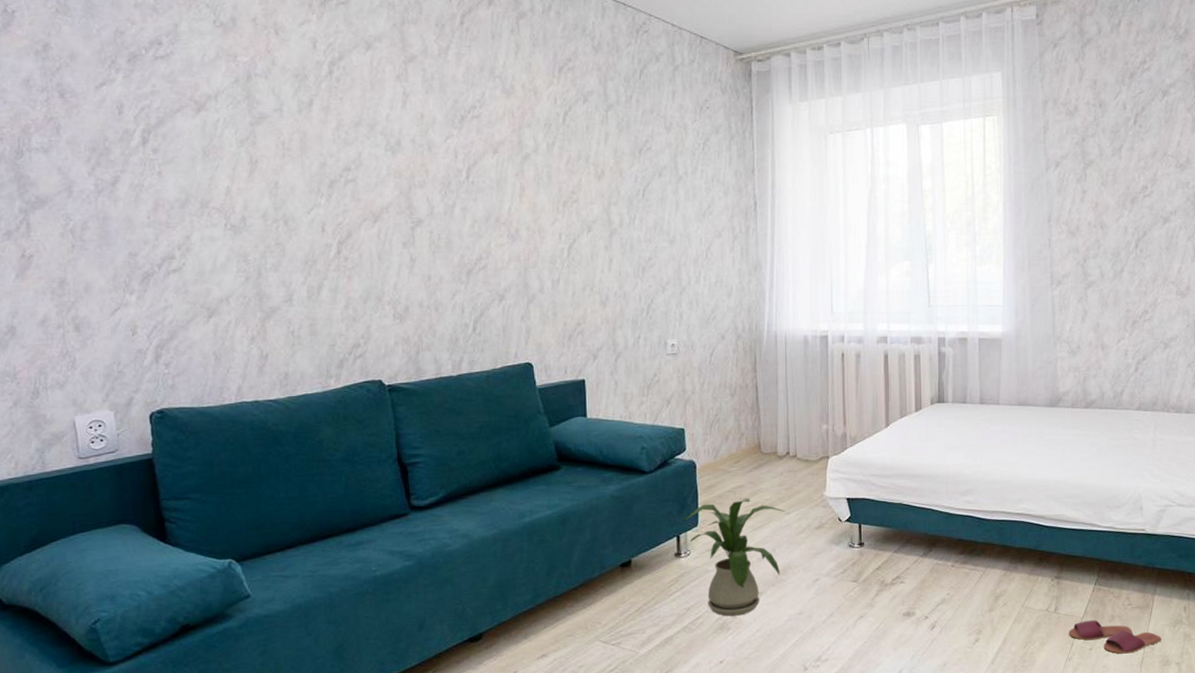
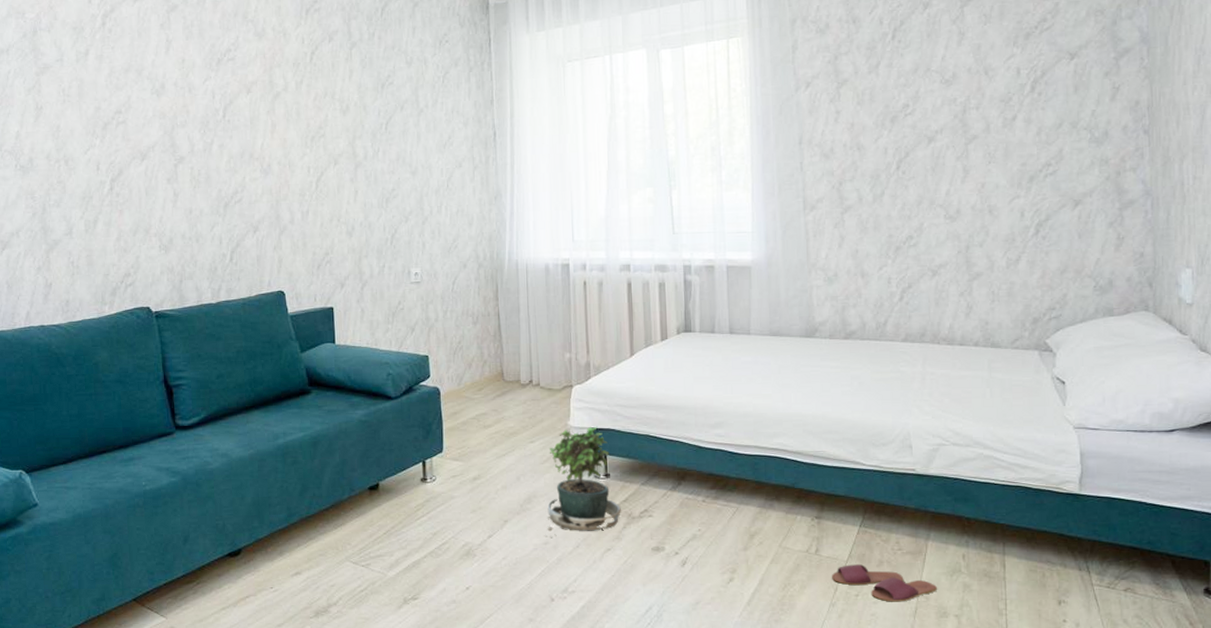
house plant: present [684,498,785,616] -> none [429,426,529,543]
potted plant: none [798,496,874,608] -> present [544,426,621,539]

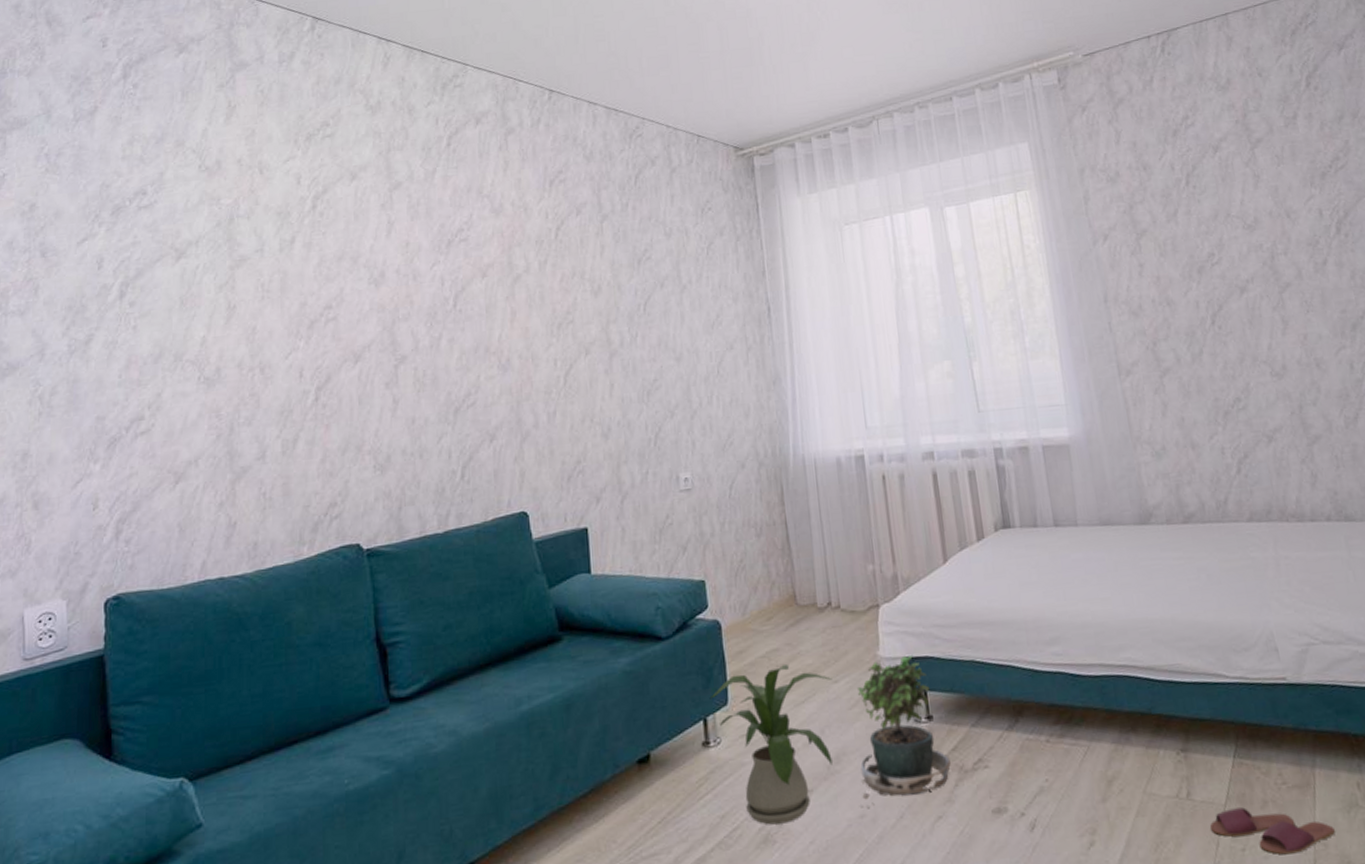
house plant: none [429,426,529,543] -> present [710,665,833,825]

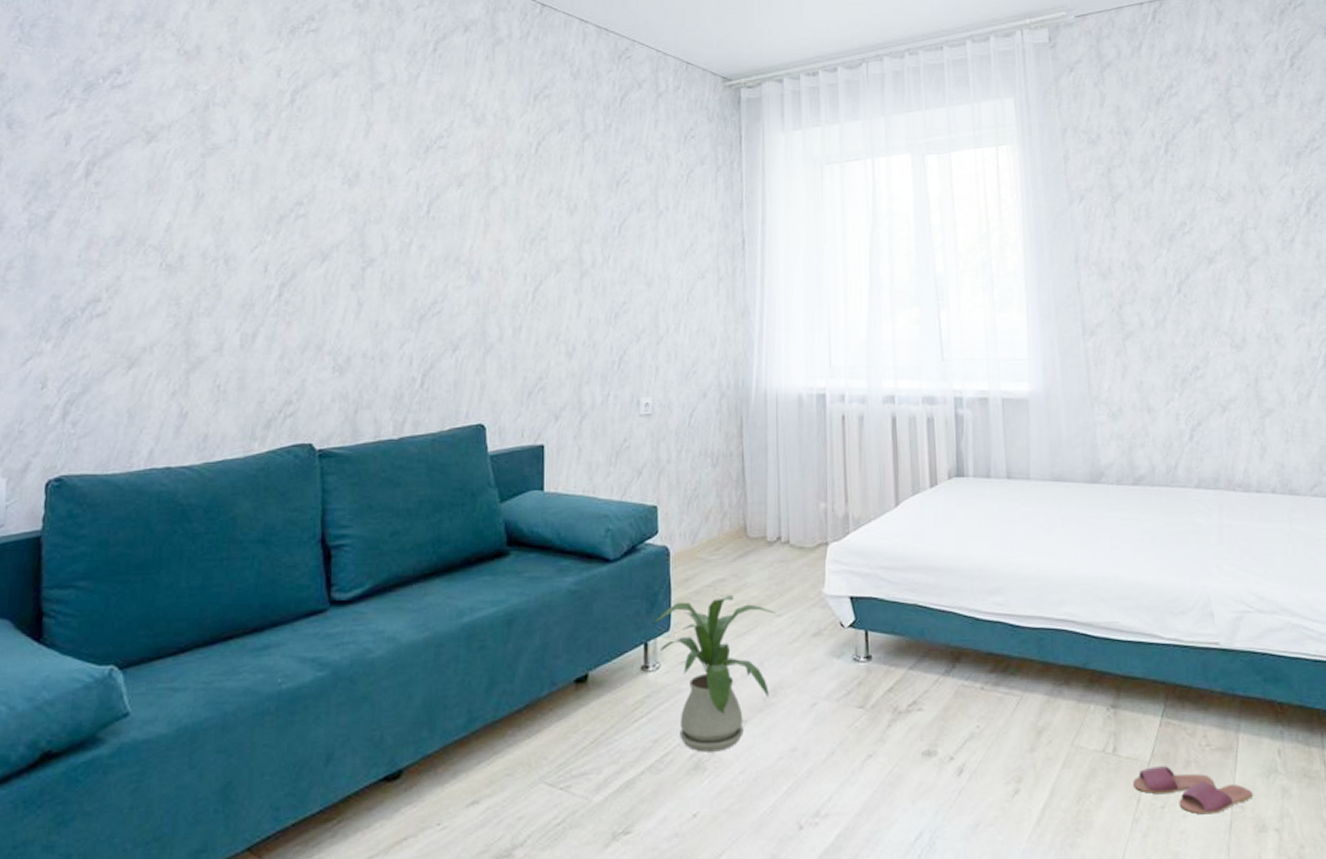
potted plant: present [858,654,951,809] -> none [791,594,885,743]

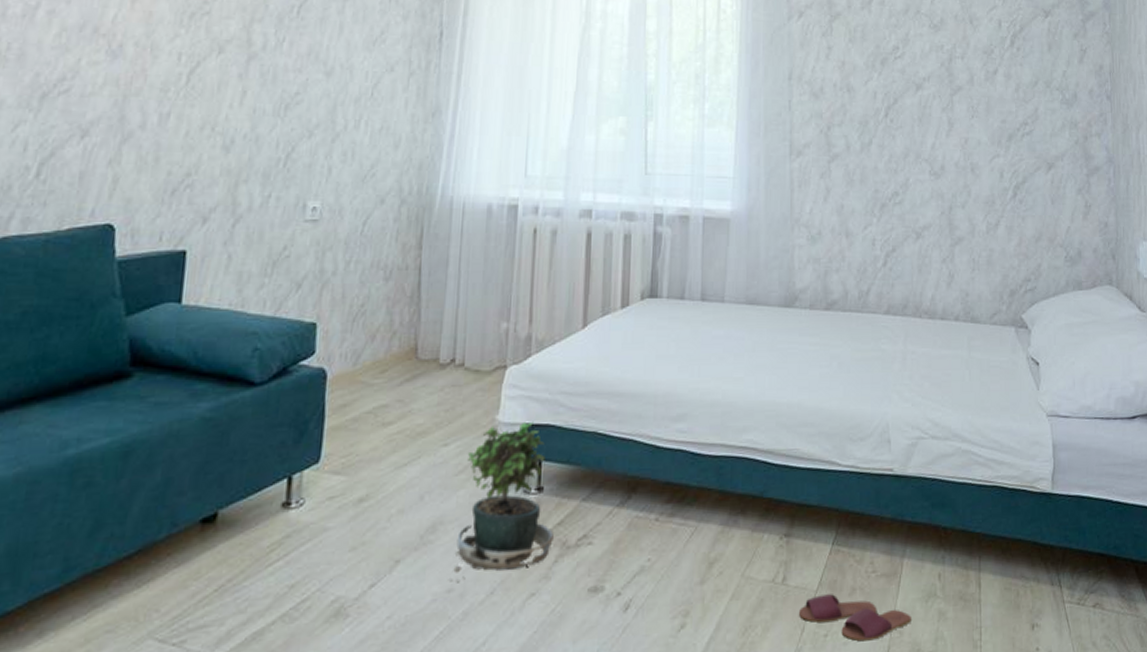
house plant: present [653,595,776,752] -> none [301,423,442,597]
potted plant: none [791,594,885,743] -> present [448,421,554,583]

